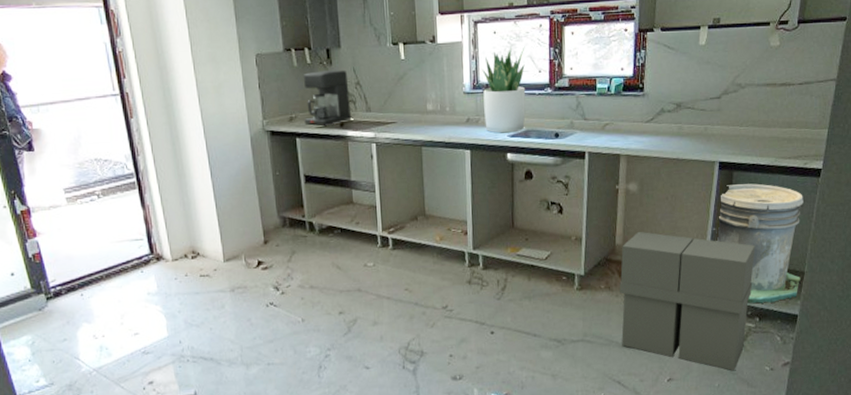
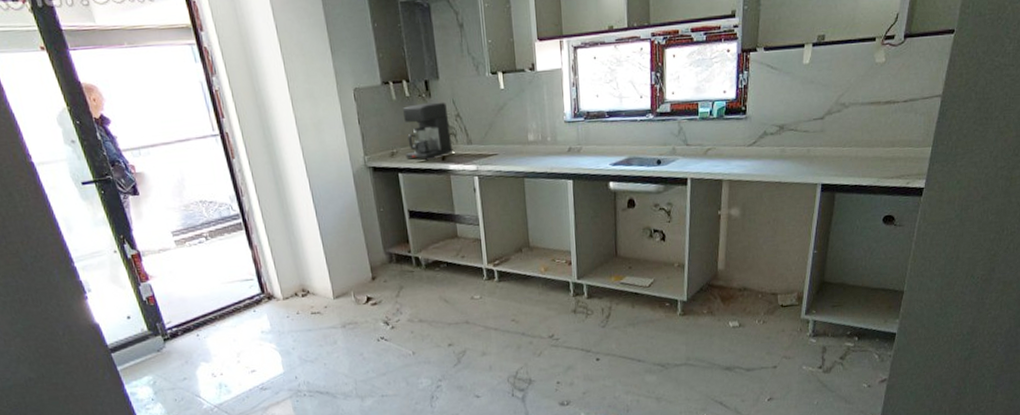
planter: present [482,46,526,133] -> none [583,71,628,162]
cardboard boxes: present [619,231,755,371] -> none [721,256,856,389]
bucket: present [715,183,803,304] -> none [816,204,905,324]

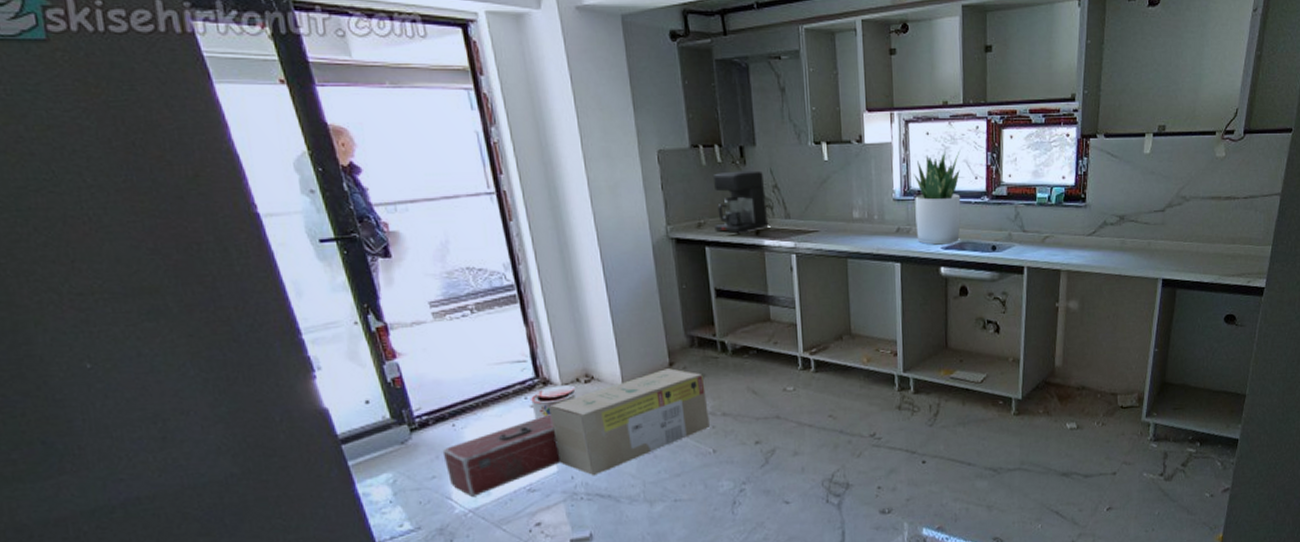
toolbox: none [190,324,286,394] -> present [442,414,561,497]
paint can: none [257,299,296,329] -> present [528,385,577,420]
cardboard box: none [274,282,409,376] -> present [549,368,710,476]
planter: none [583,71,628,162] -> present [914,150,961,245]

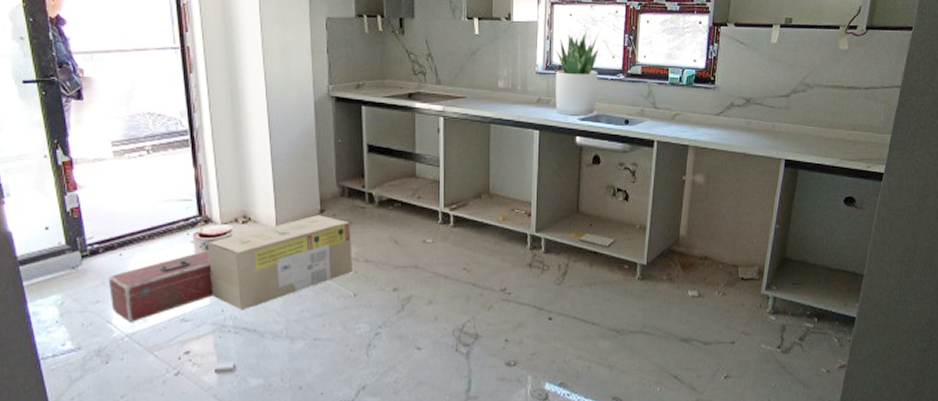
coffee maker: present [712,170,769,233] -> none [371,39,421,95]

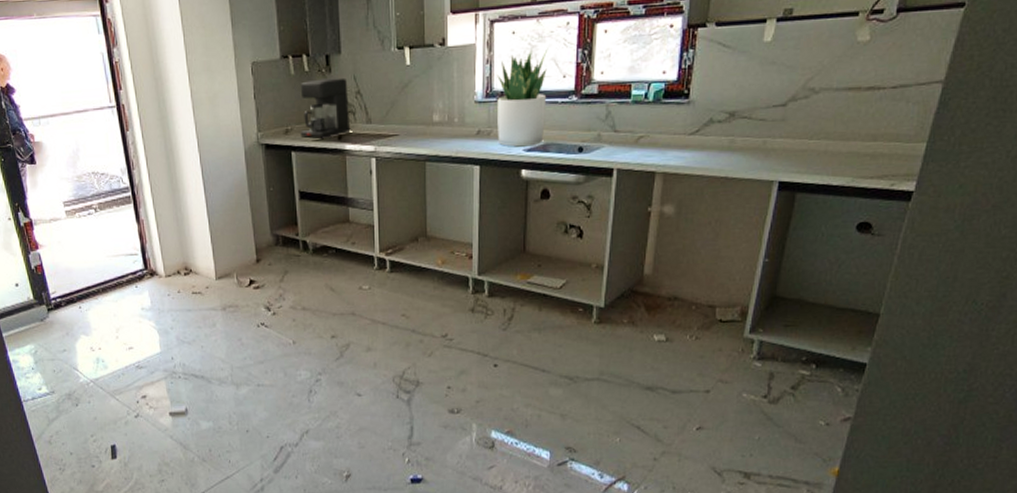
toolbox: present [108,250,213,322] -> none [71,301,163,369]
paint can: present [189,224,234,254] -> none [138,276,177,306]
cardboard box: present [208,215,352,311] -> none [155,264,290,358]
coffee maker: none [371,39,421,95] -> present [300,77,351,138]

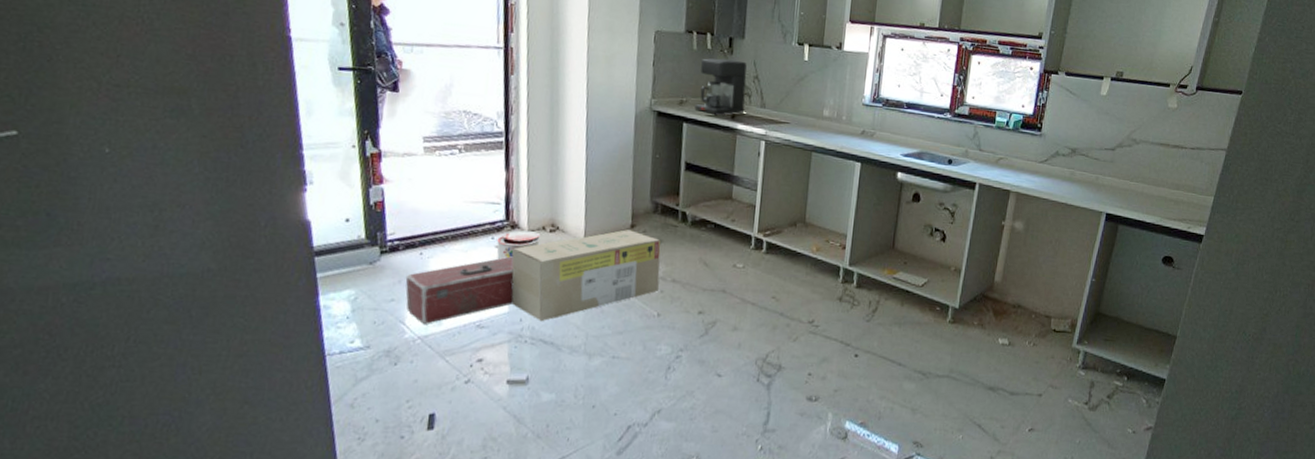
toolbox: none [71,301,163,369] -> present [405,256,514,324]
paint can: none [138,276,177,306] -> present [494,230,541,260]
cardboard box: none [155,264,290,358] -> present [511,230,661,322]
planter: present [497,48,548,147] -> none [879,66,931,152]

